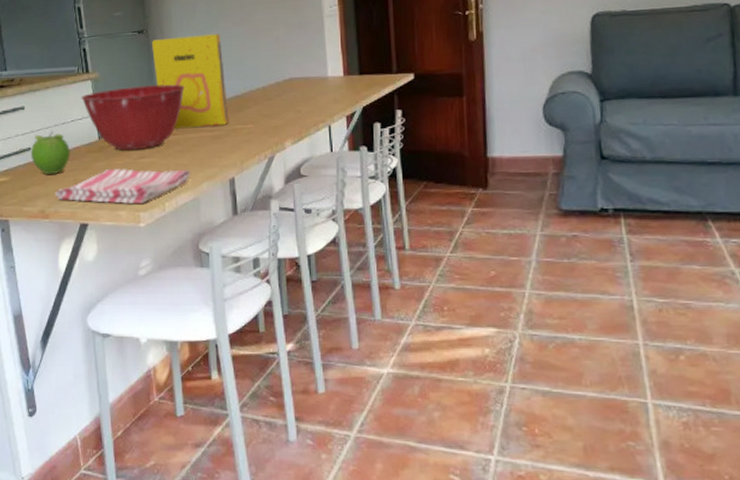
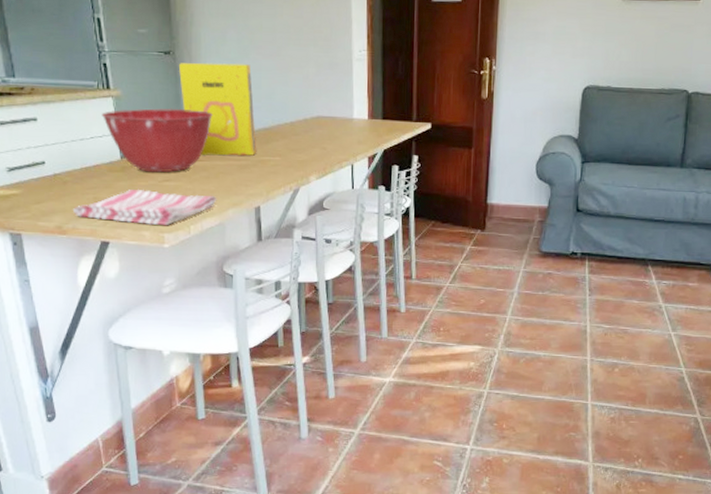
fruit: present [30,131,70,175] -> none [44,146,90,192]

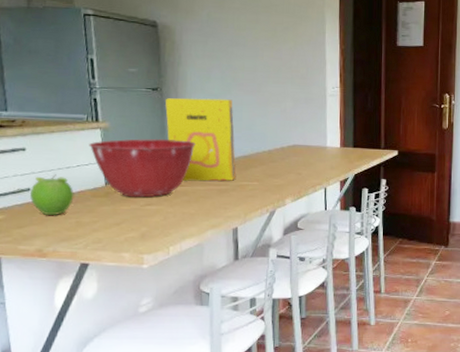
fruit: none [44,146,90,192] -> present [29,174,74,216]
dish towel: present [72,189,217,226] -> none [54,213,197,248]

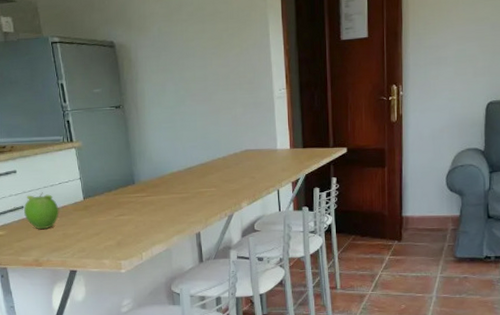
mixing bowl: present [89,138,195,198] -> none [67,153,157,209]
cereal box: present [165,98,236,181] -> none [127,110,196,191]

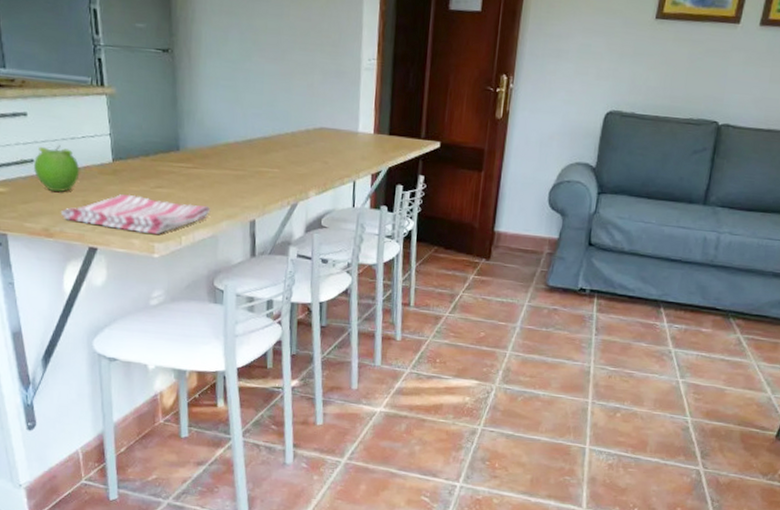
dish towel: none [46,223,164,255] -> present [60,194,211,235]

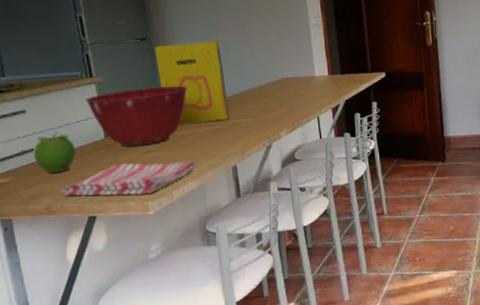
mixing bowl: none [94,109,210,179] -> present [85,85,188,147]
cereal box: none [176,62,255,166] -> present [154,41,230,125]

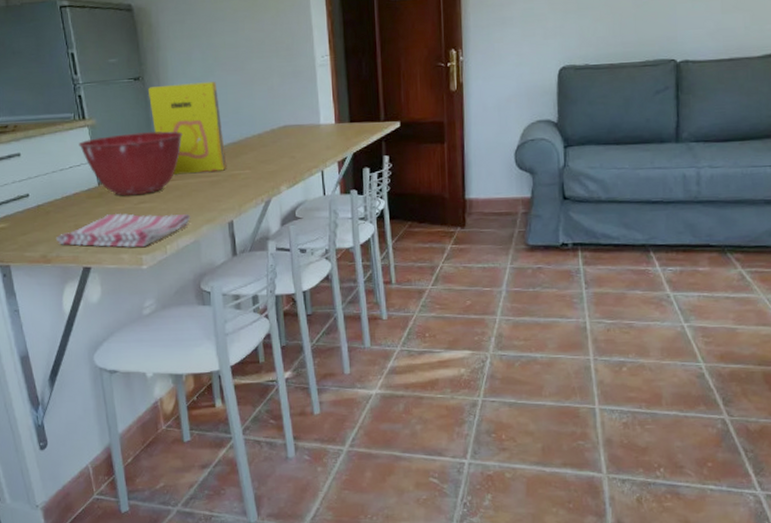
fruit: present [33,132,76,174] -> none [28,178,70,221]

